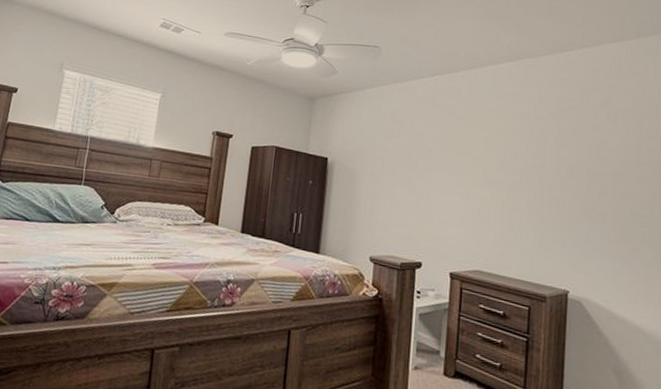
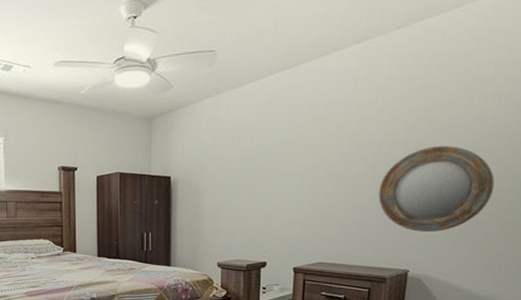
home mirror: none [534,165,645,253] -> present [378,146,495,232]

